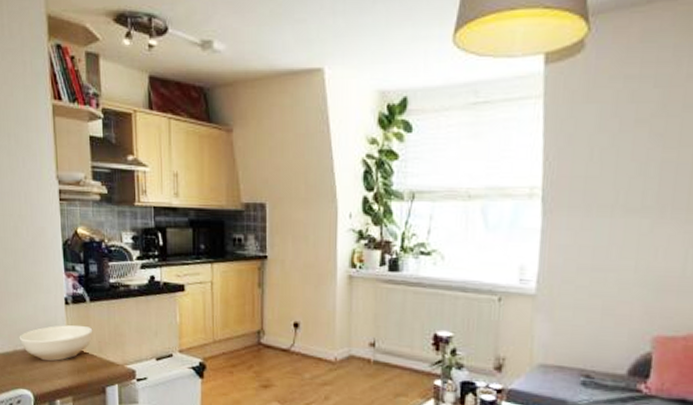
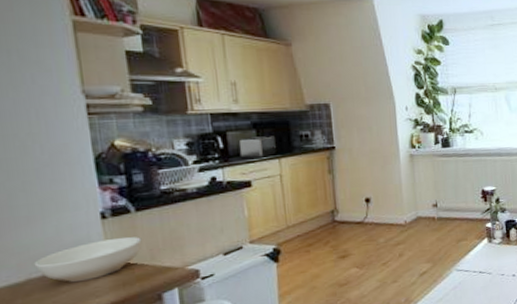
toaster: none [176,236,209,262] -> present [238,136,276,159]

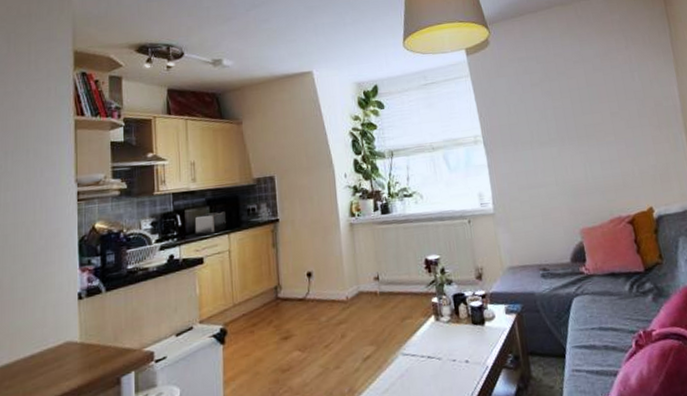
bowl: present [34,236,142,283] -> none [22,316,108,365]

